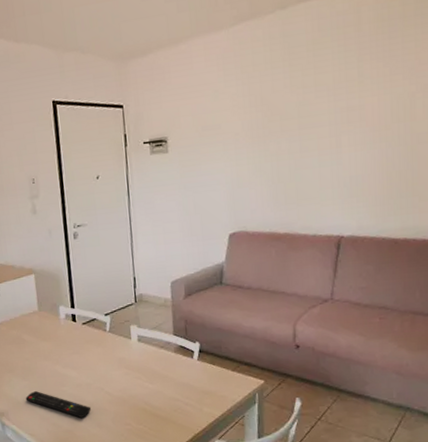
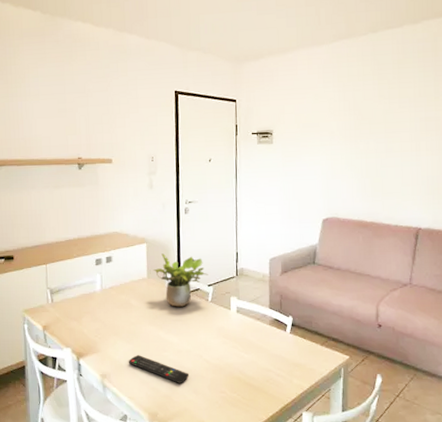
potted plant: none [44,283,104,340] -> present [153,253,208,307]

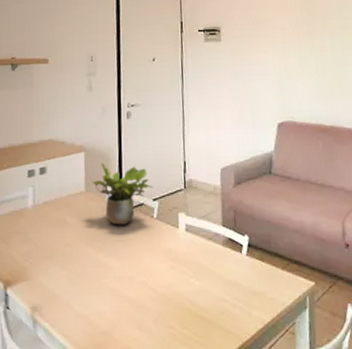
remote control: present [128,355,189,383] -> none [62,283,132,317]

